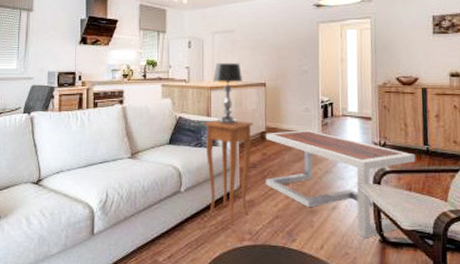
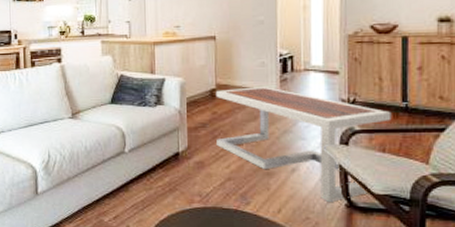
side table: present [204,120,254,224] -> none [148,77,202,186]
table lamp: present [214,63,243,125] -> none [157,15,190,83]

